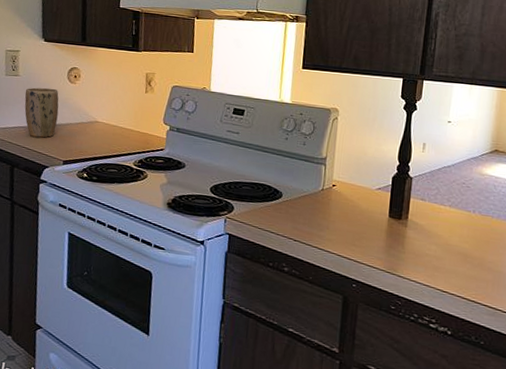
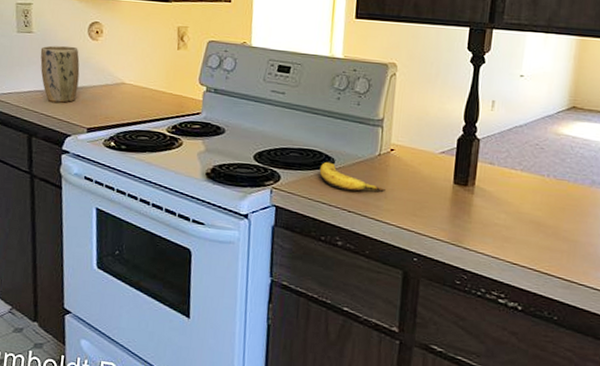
banana: none [268,195,328,224] -> present [319,161,385,193]

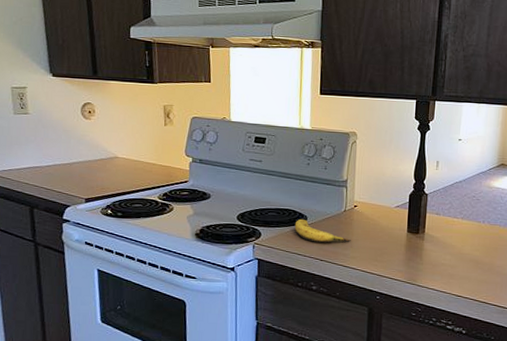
plant pot: present [40,45,80,103] -> none [37,125,75,177]

